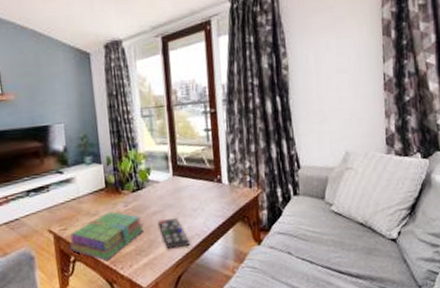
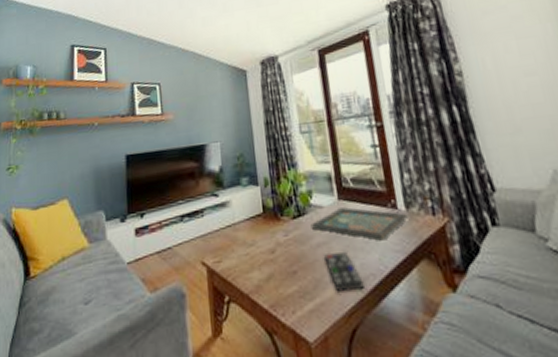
stack of books: present [68,211,144,260] -> none [223,241,308,303]
decorative tray: none [148,182,230,209] -> present [310,207,408,241]

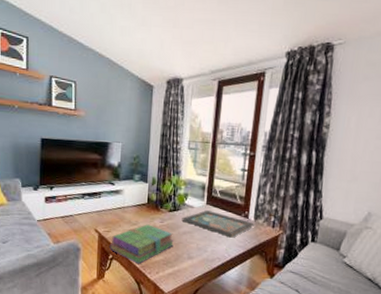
stack of books: none [223,241,308,303] -> present [109,224,174,264]
remote control: present [323,252,364,292] -> none [186,239,211,267]

